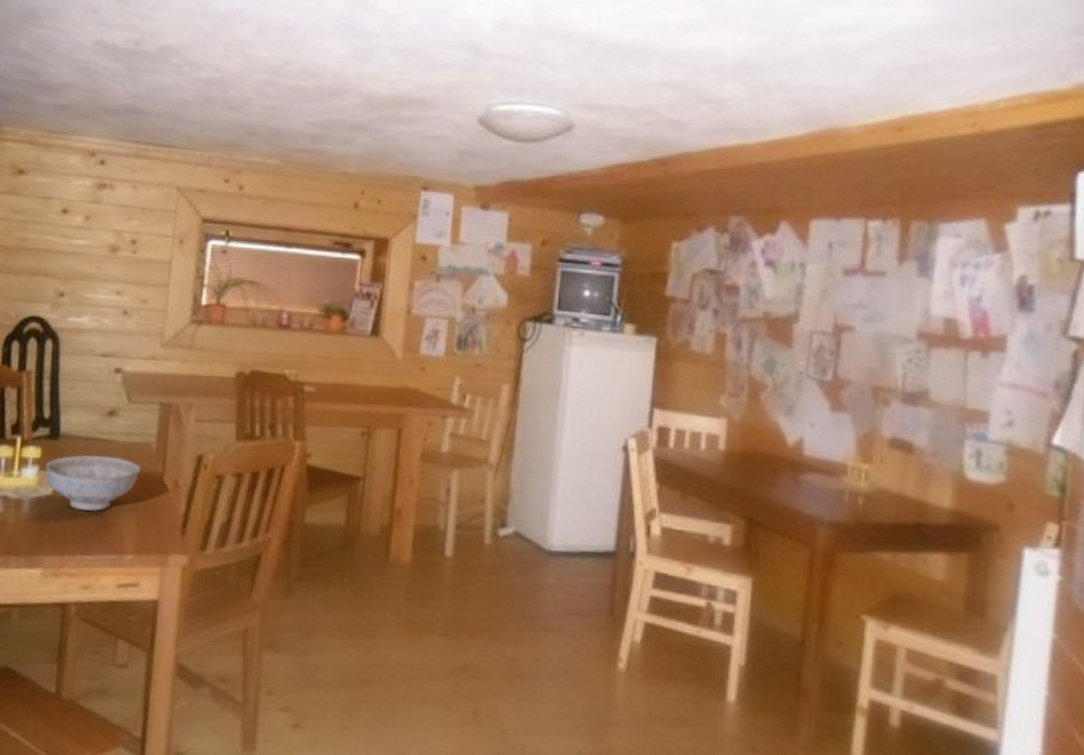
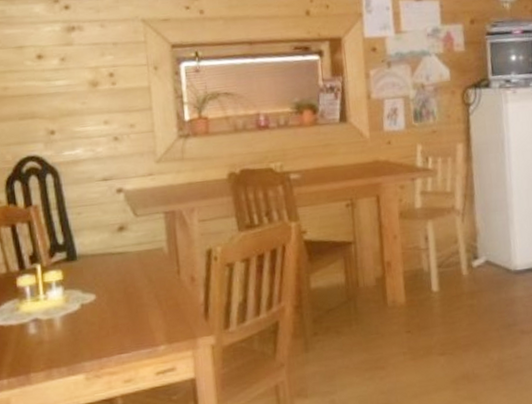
decorative bowl: present [44,455,141,511] -> none [68,265,158,317]

